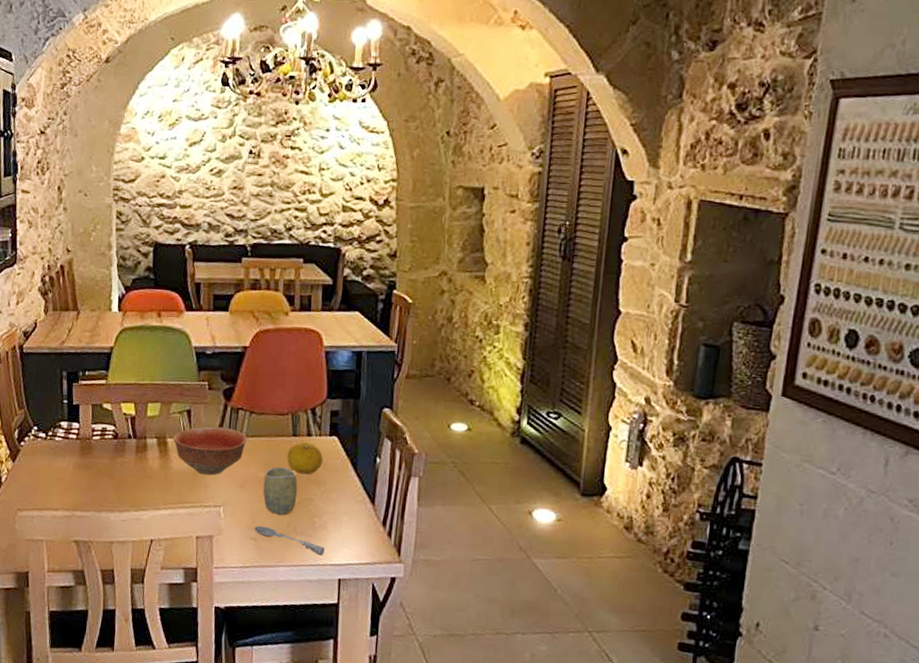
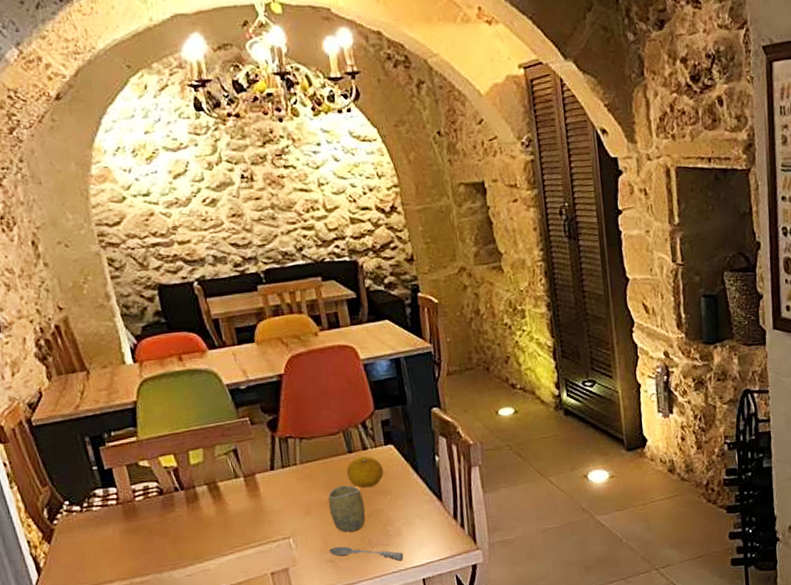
bowl: present [173,426,247,476] -> none [224,458,303,511]

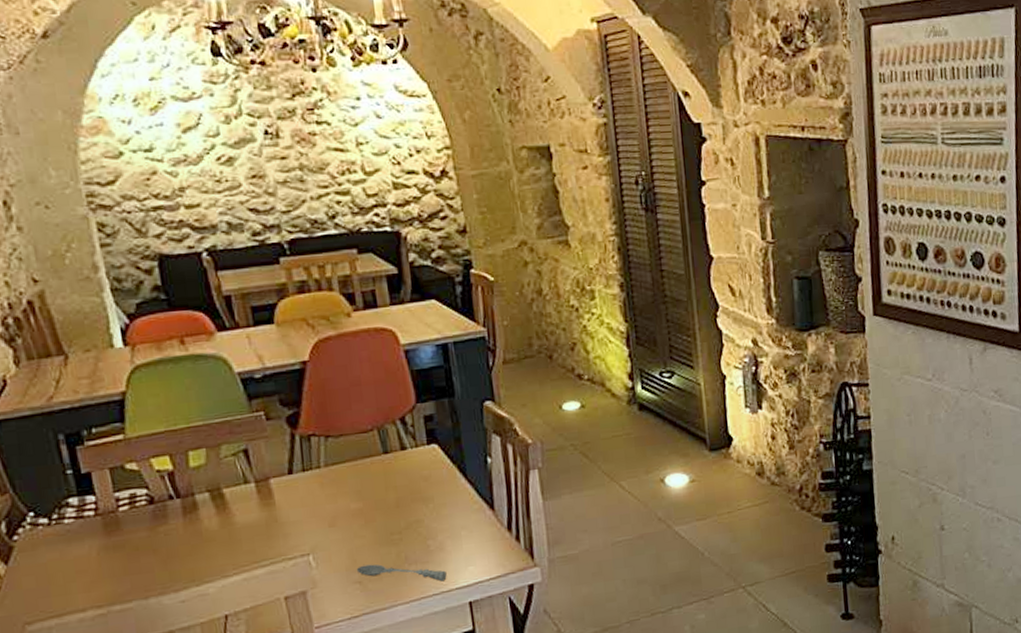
cup: present [328,485,366,532] -> none [357,491,402,548]
fruit: present [346,456,384,488] -> none [380,457,426,495]

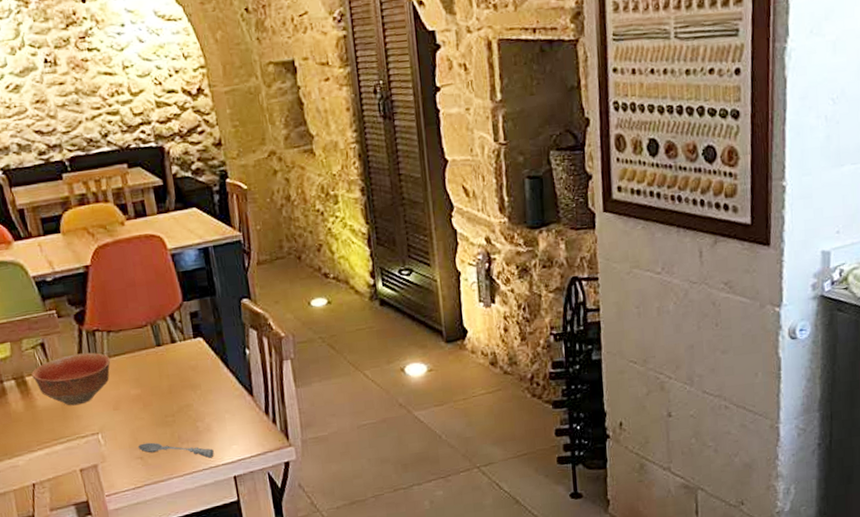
bowl: none [231,460,328,523] -> present [32,352,111,406]

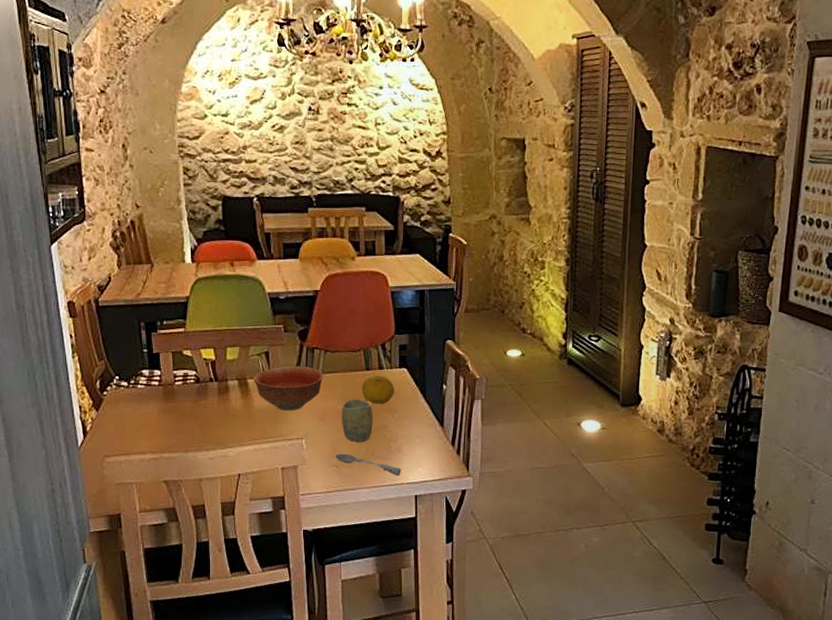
cup: none [136,379,175,428] -> present [341,399,373,442]
fruit: none [155,349,193,383] -> present [362,375,395,404]

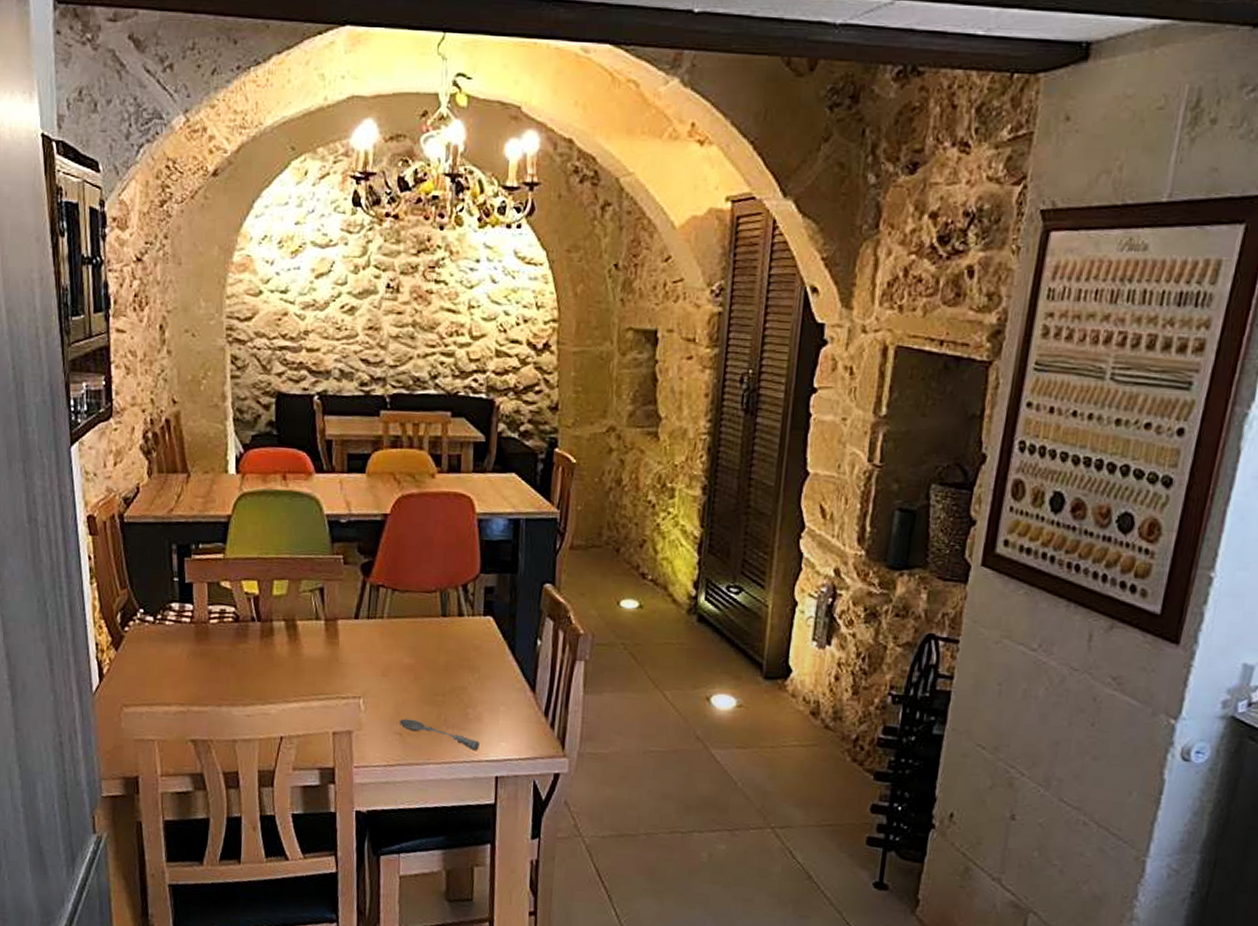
bowl: present [253,366,324,411] -> none [304,606,390,663]
cup: present [341,399,373,442] -> none [408,651,448,706]
fruit: present [362,375,395,404] -> none [435,623,477,660]

